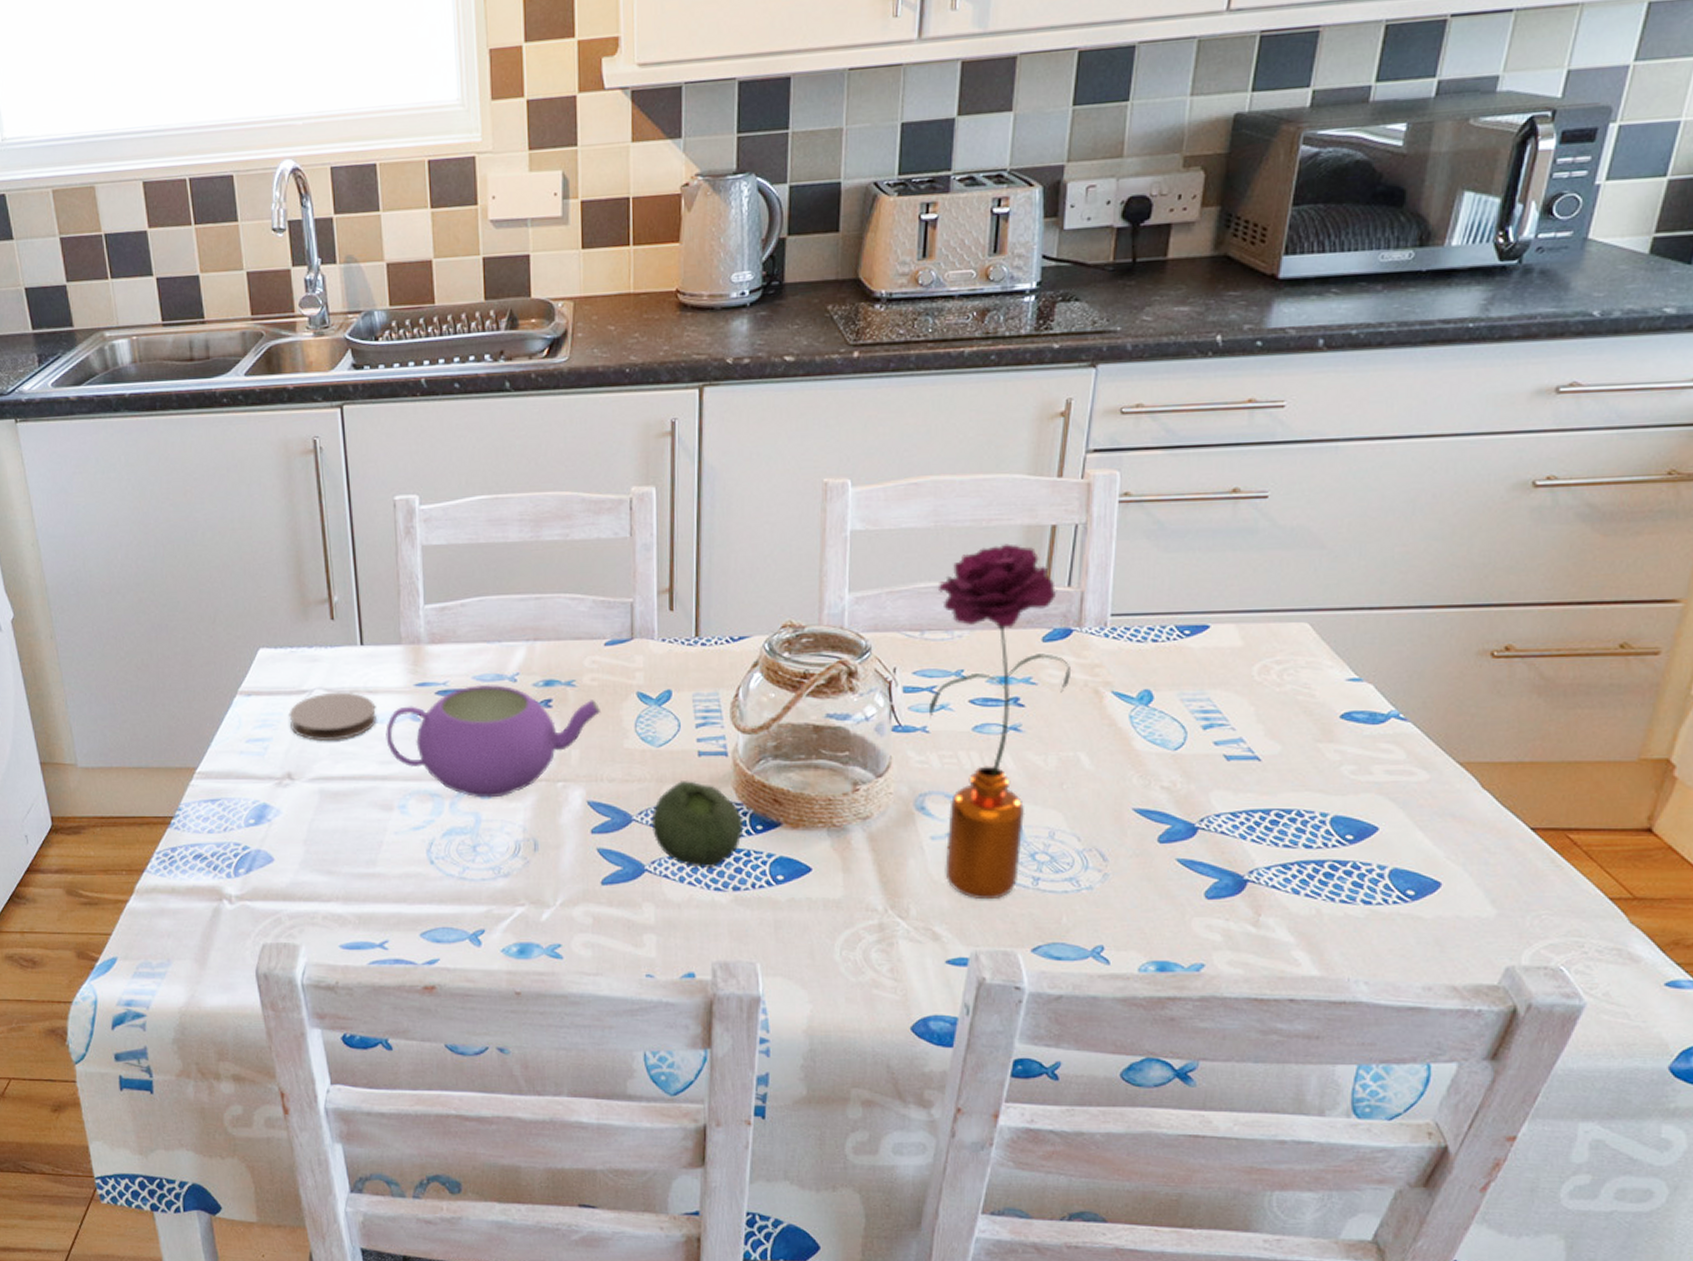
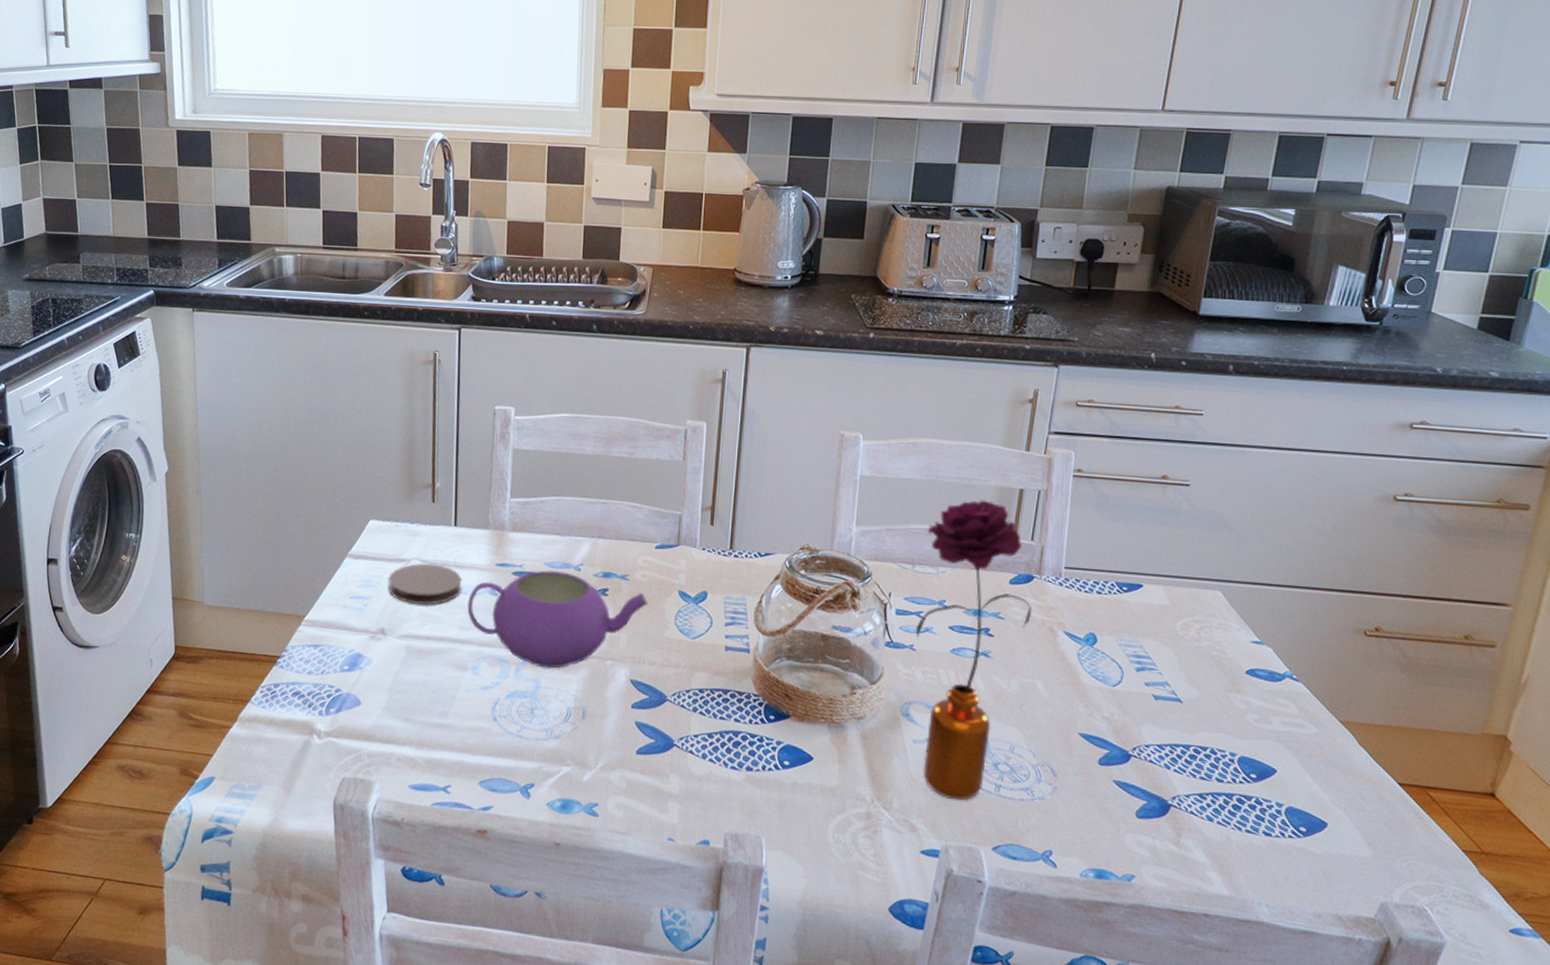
fruit: present [651,781,744,868] -> none [682,670,759,749]

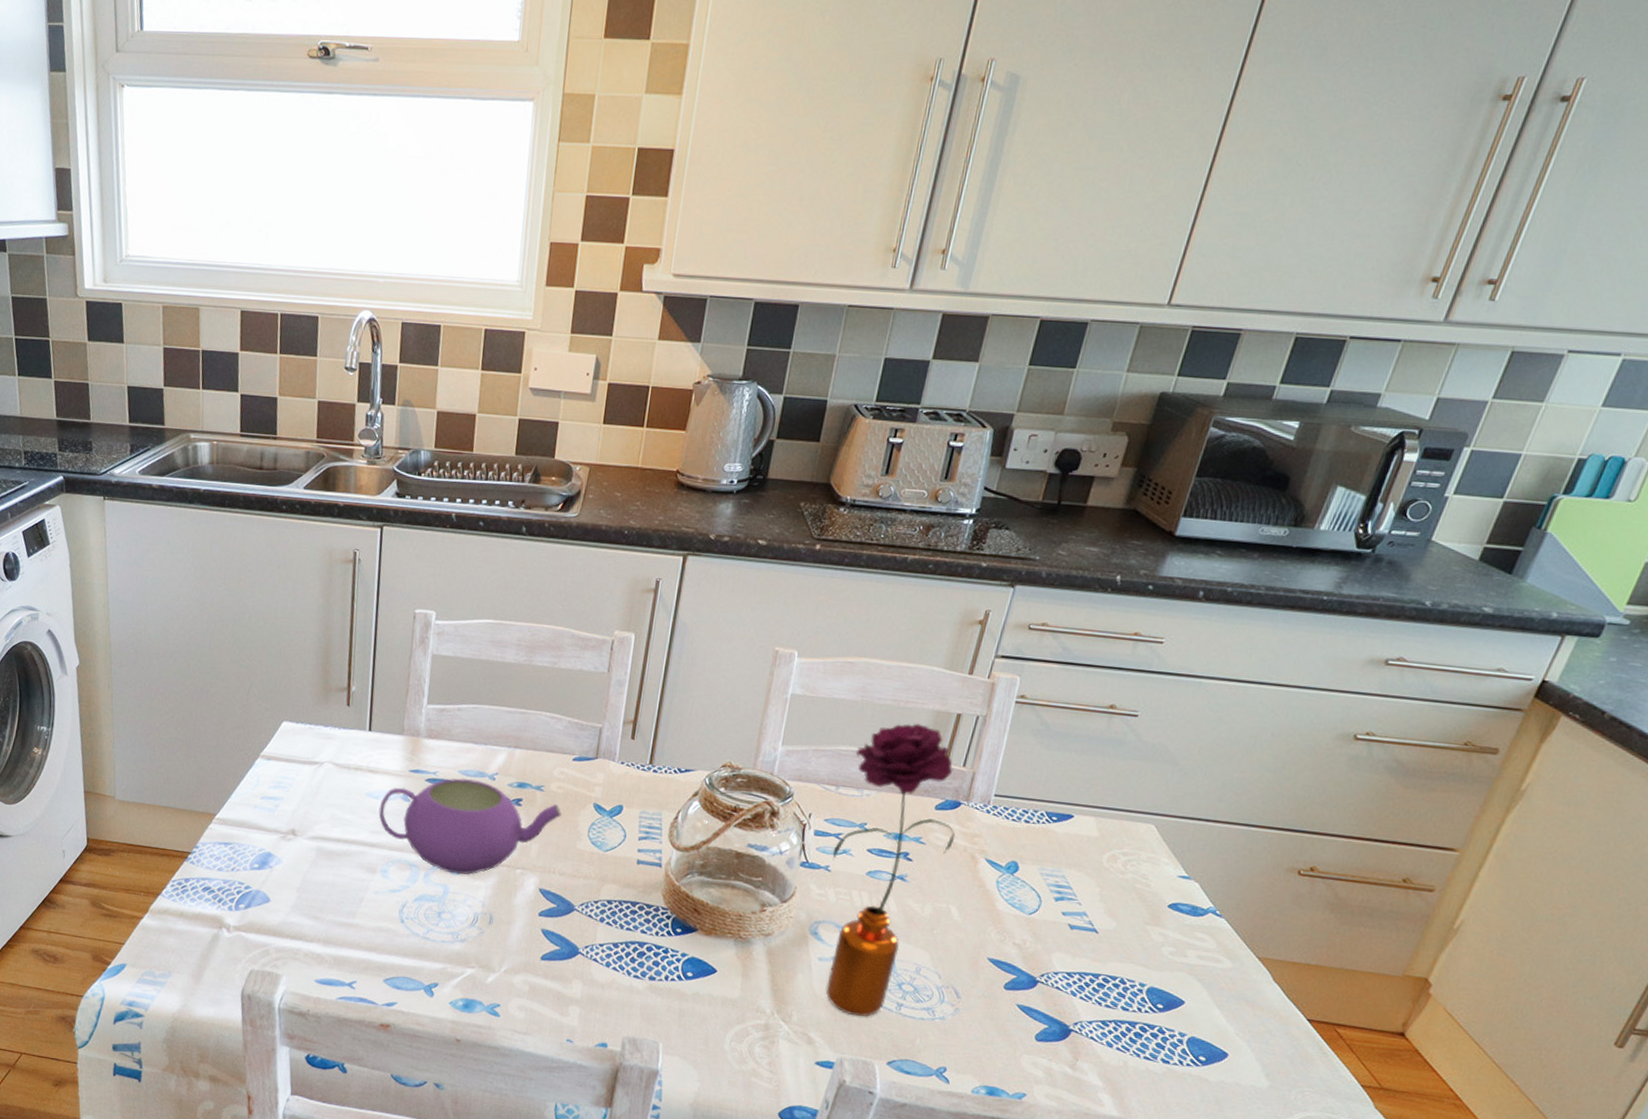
coaster: present [387,563,462,605] -> none [299,767,374,808]

